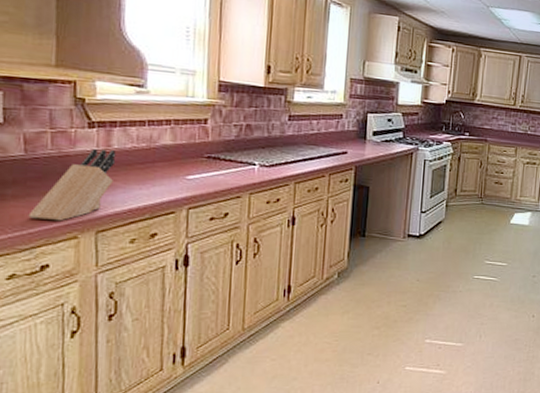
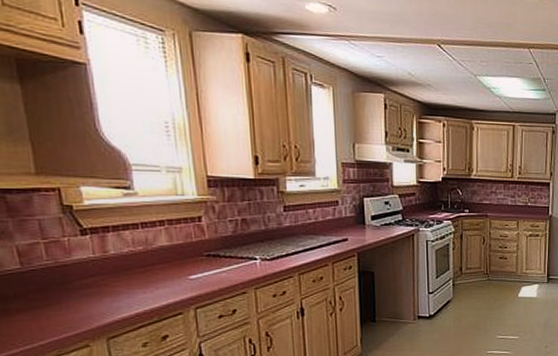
knife block: present [28,148,117,221] -> none [36,255,115,331]

